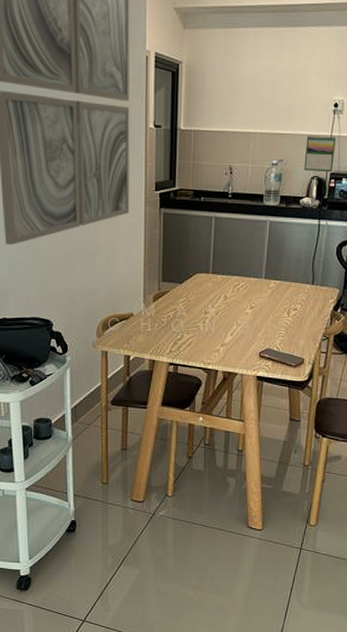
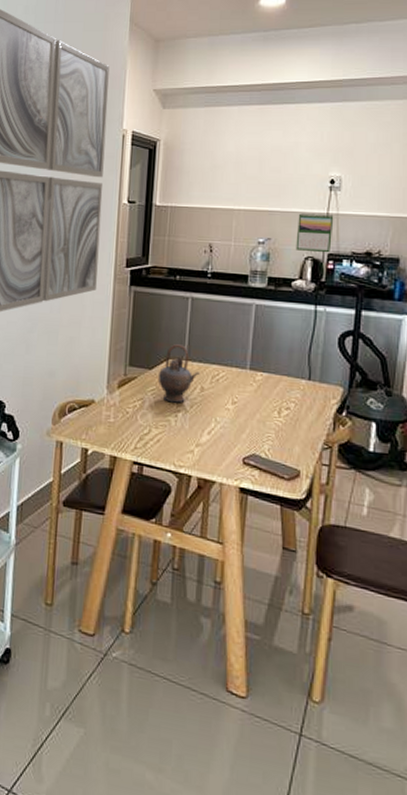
teapot: none [187,260,223,311] -> present [158,344,200,403]

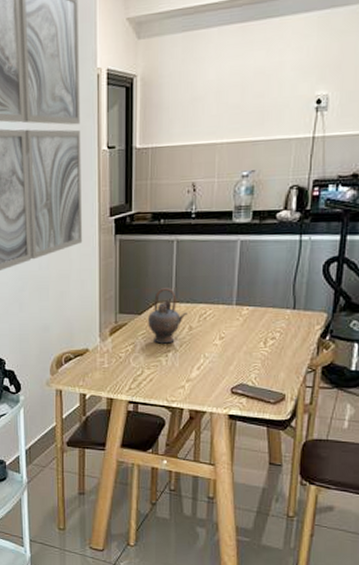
calendar: present [295,212,334,253] -> none [280,137,320,180]

